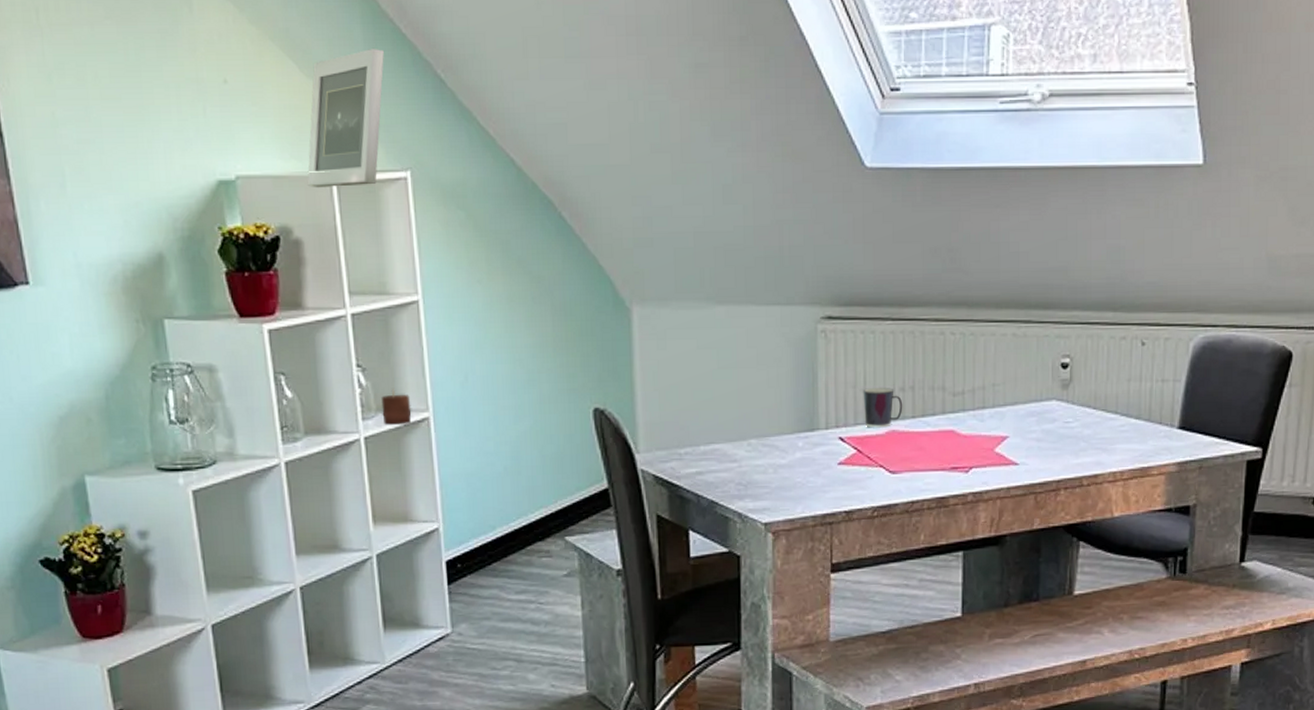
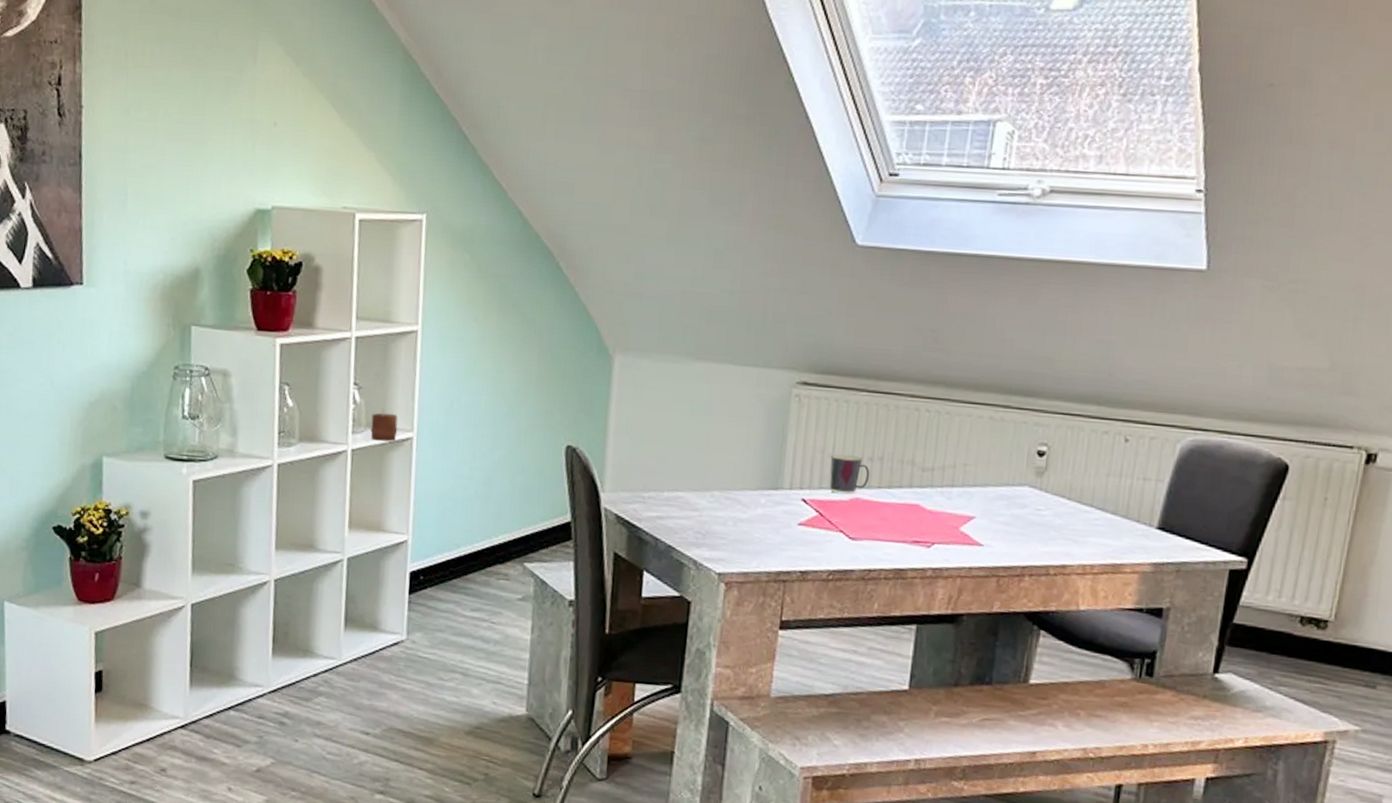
picture frame: present [307,48,384,188] -> none [333,104,417,224]

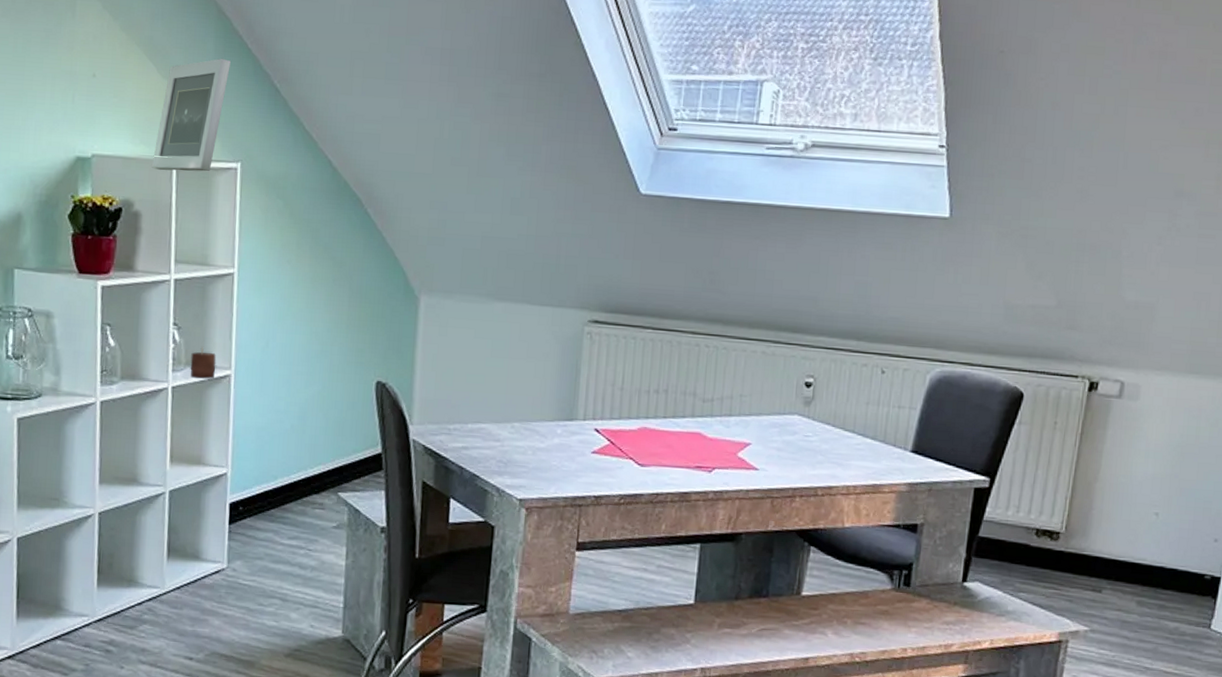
picture frame: none [333,104,417,224] -> present [151,58,231,172]
mug: present [829,454,870,495] -> none [620,387,656,424]

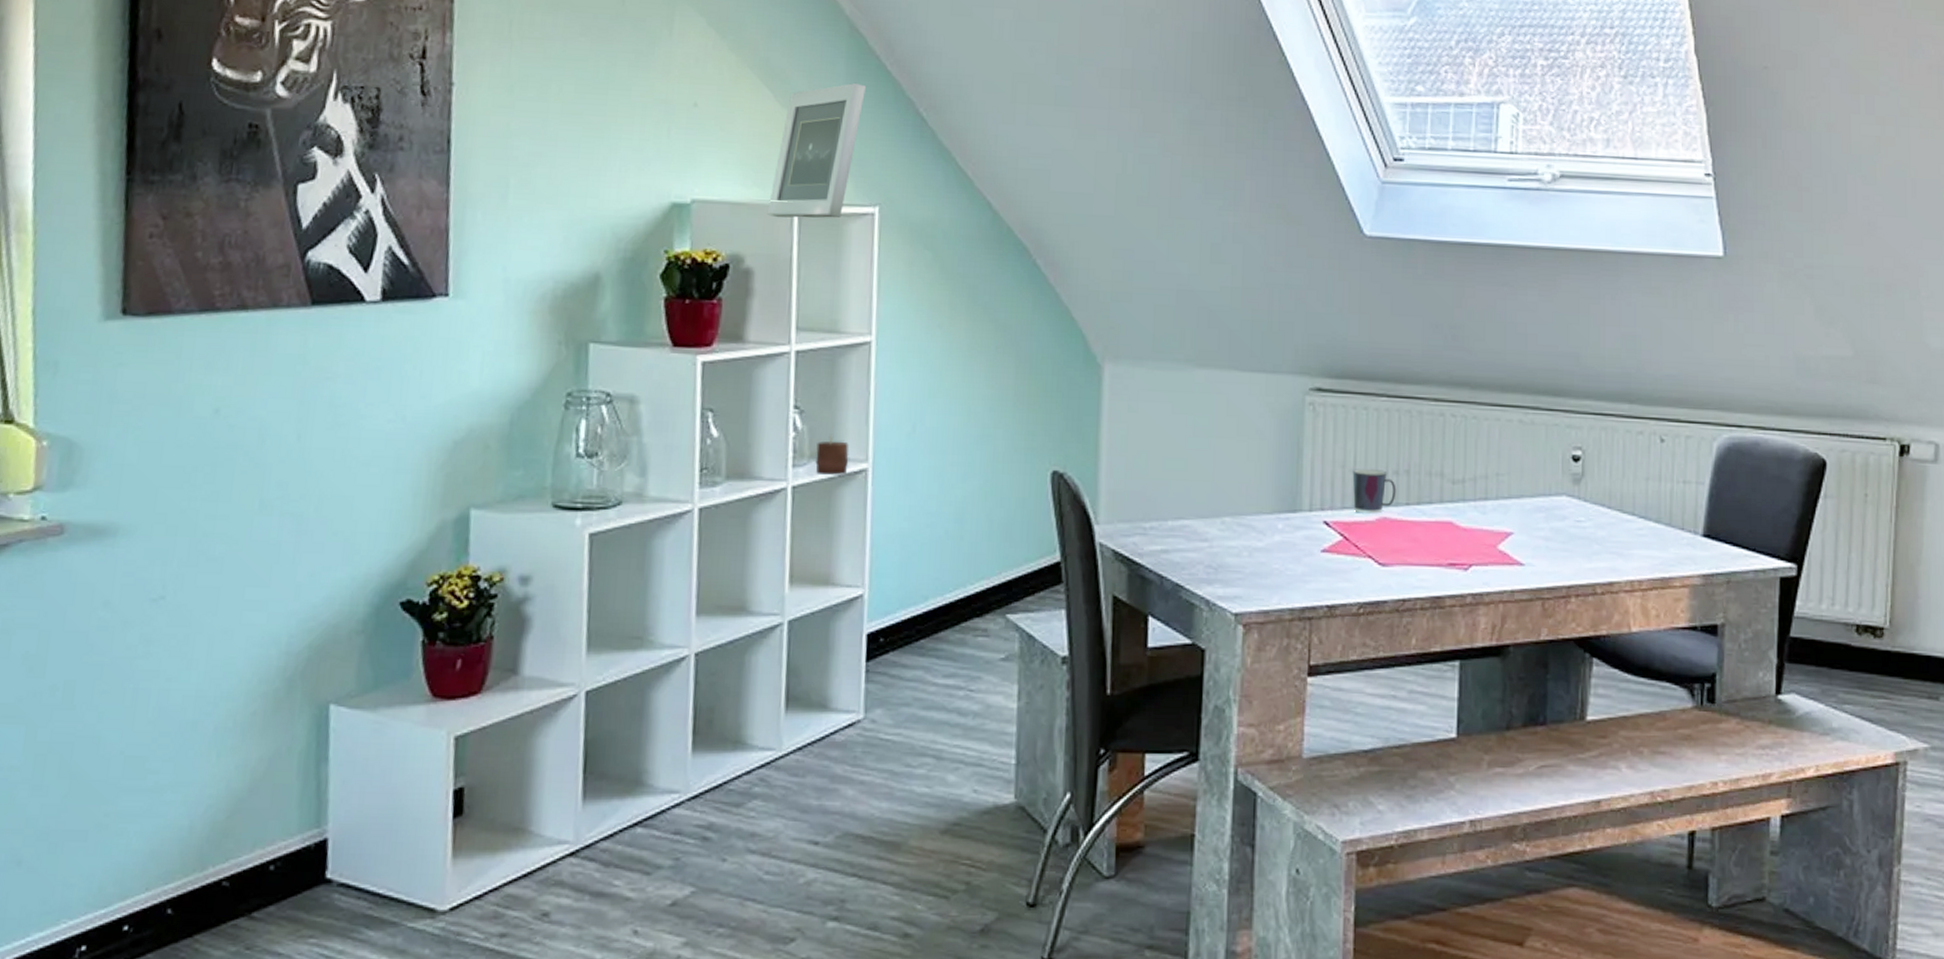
mug: none [620,387,656,424] -> present [1352,469,1397,514]

